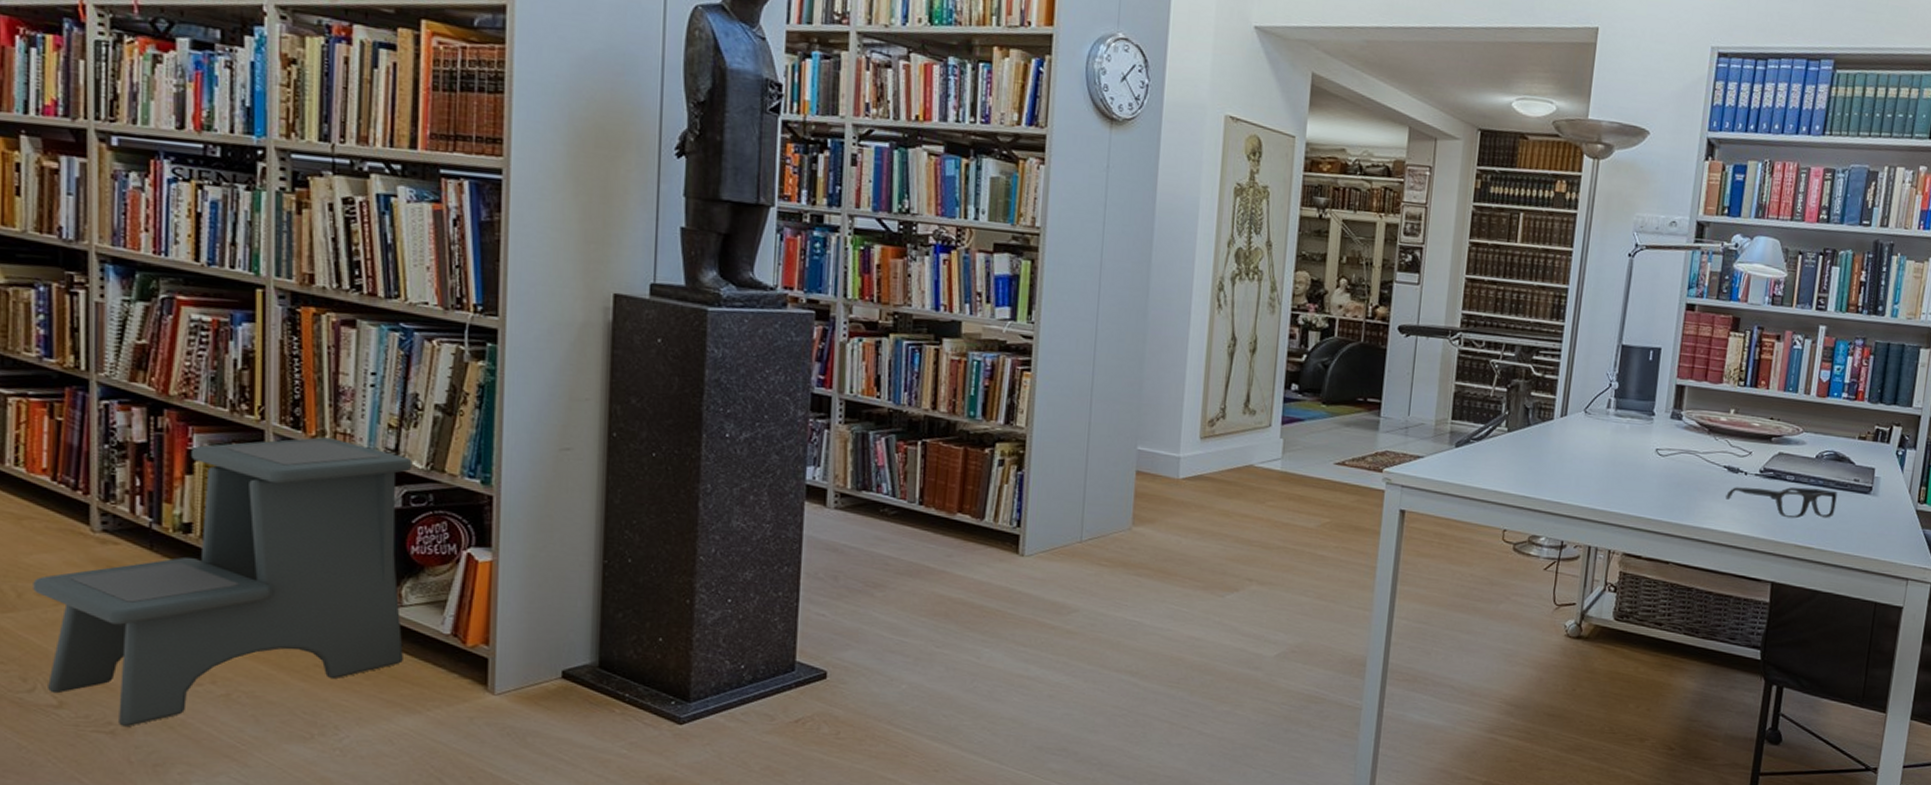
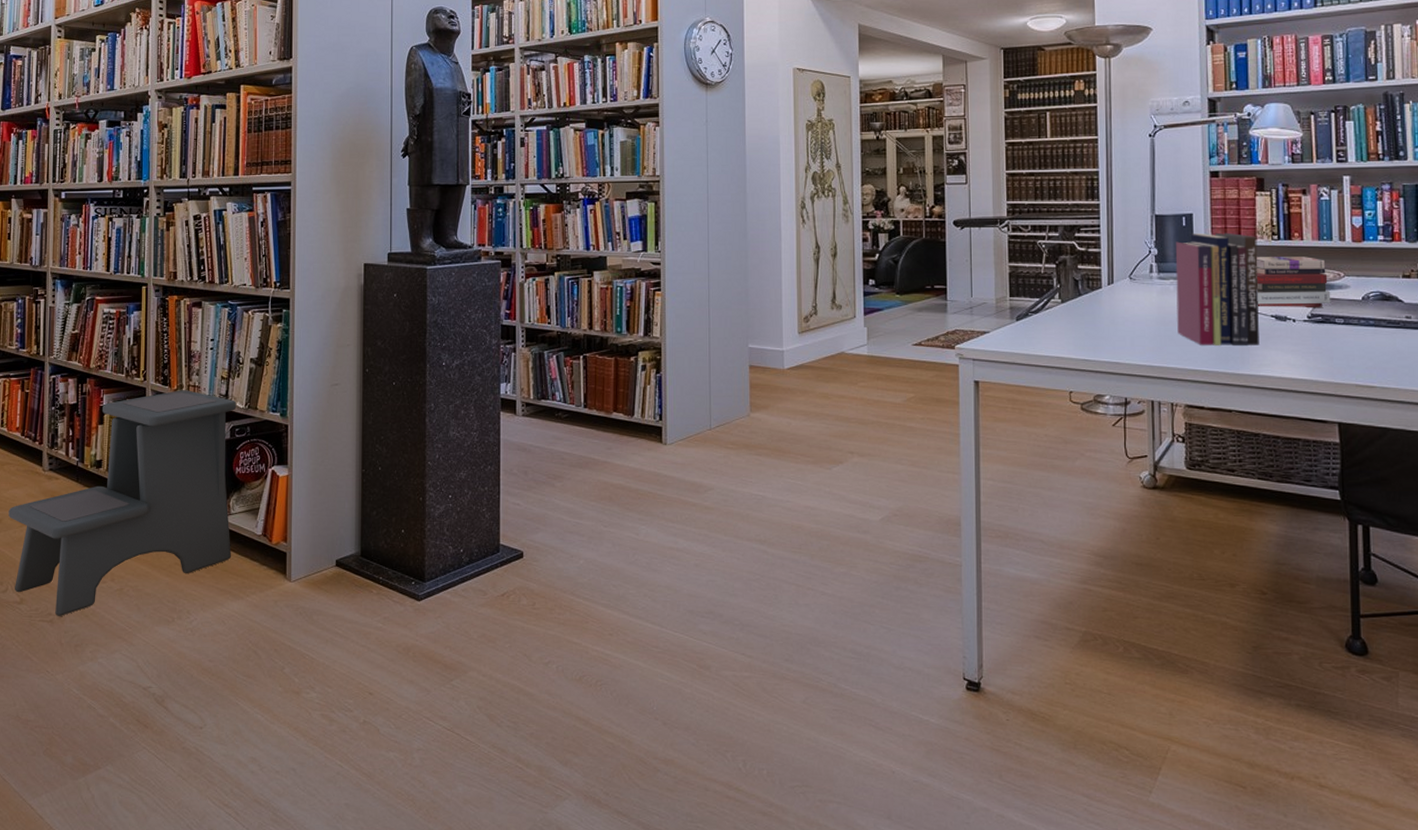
books: none [1626,370,1723,497] -> present [1175,232,1259,347]
books: none [1713,402,1787,462] -> present [1256,257,1331,307]
eyeglasses: present [1725,487,1838,519] -> none [1278,329,1391,359]

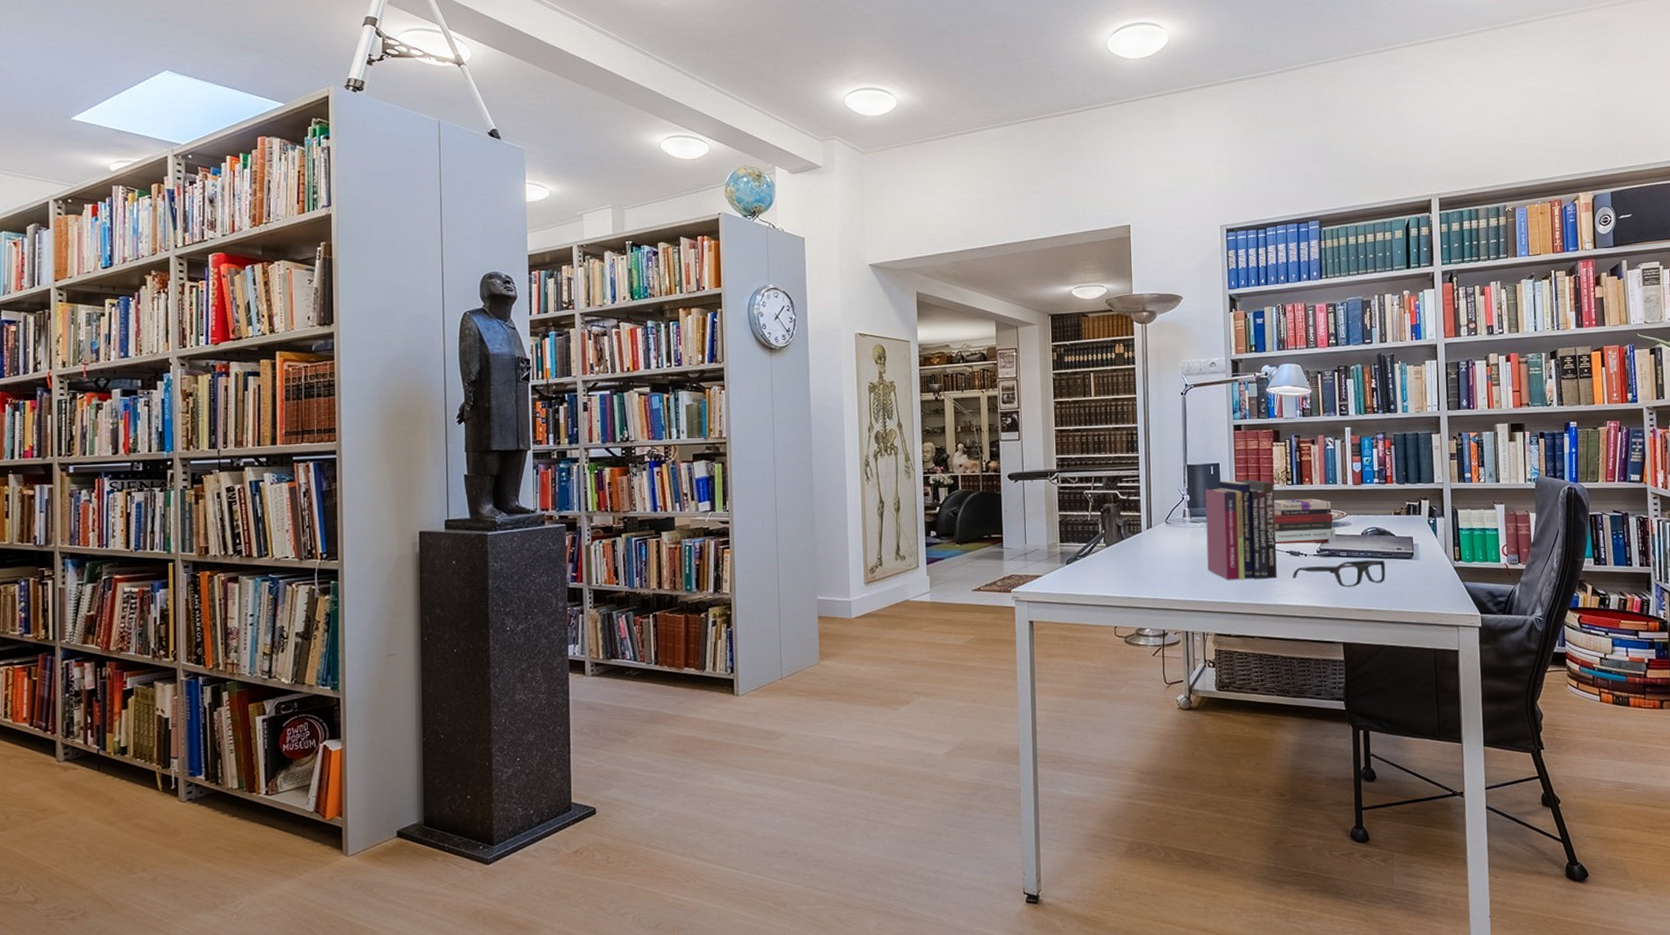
step stool: present [8,390,237,616] -> none [17,668,282,913]
eyeglasses: none [1278,329,1391,359] -> present [1292,559,1386,588]

